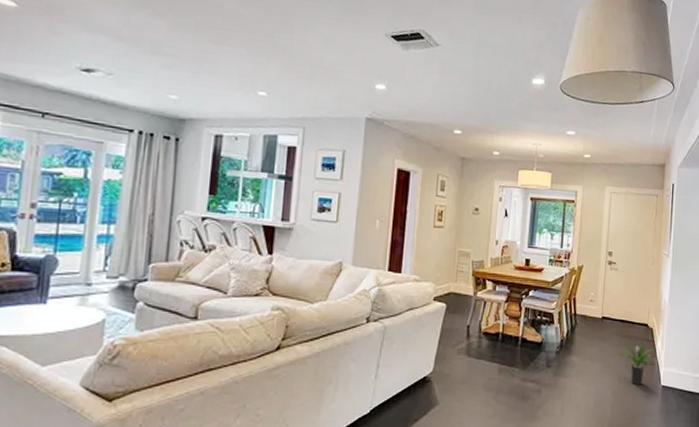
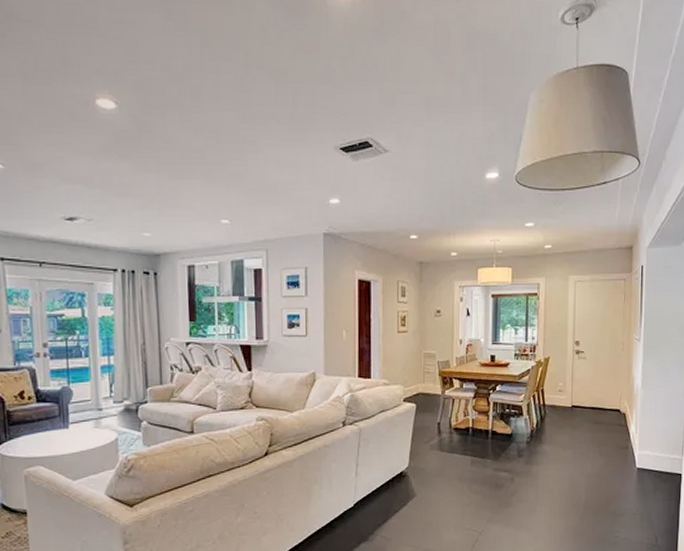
potted plant: present [619,343,656,386] -> none [591,428,630,469]

